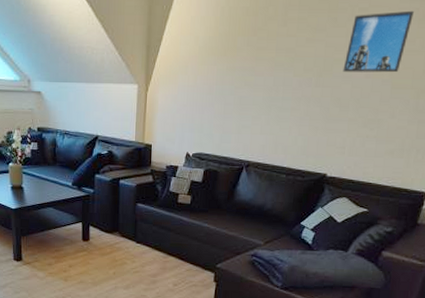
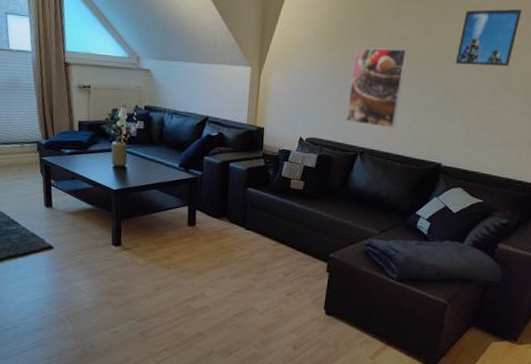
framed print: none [231,58,294,141] -> present [346,47,408,129]

